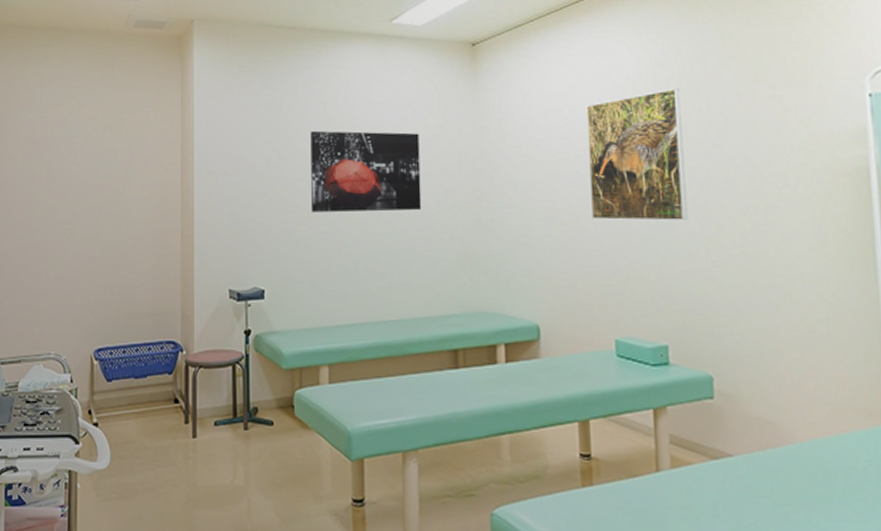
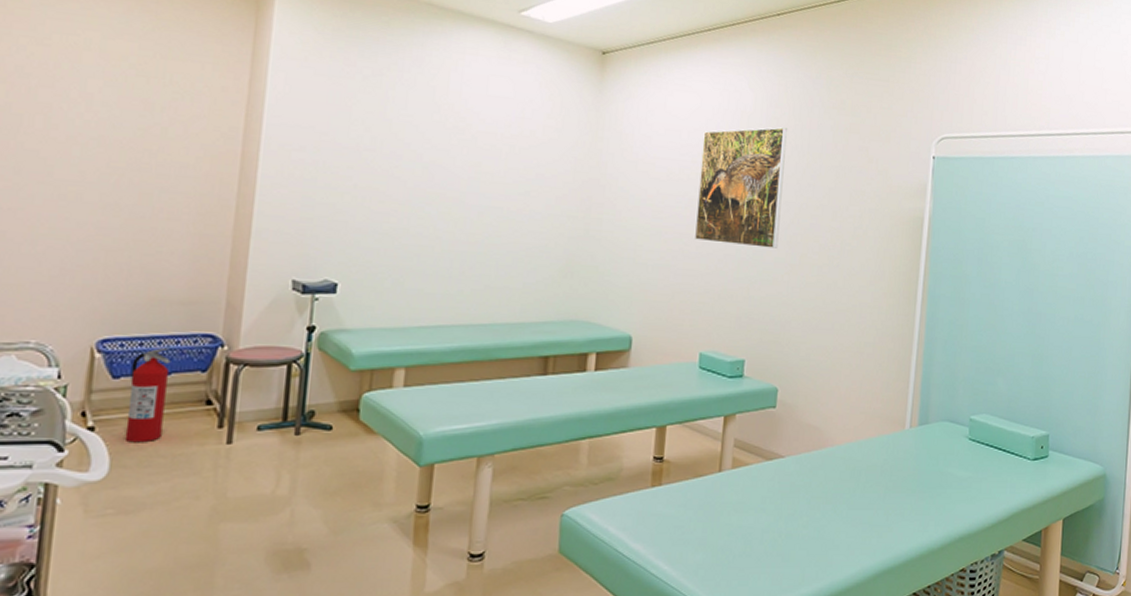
fire extinguisher: none [119,353,146,437] -> present [124,347,171,443]
wall art: present [310,130,422,212] -> none [404,115,536,213]

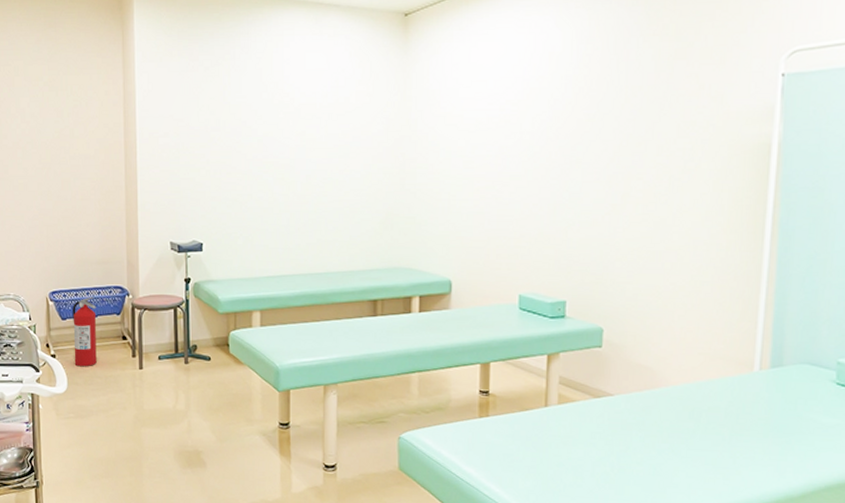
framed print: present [694,127,787,249] -> none [506,64,601,189]

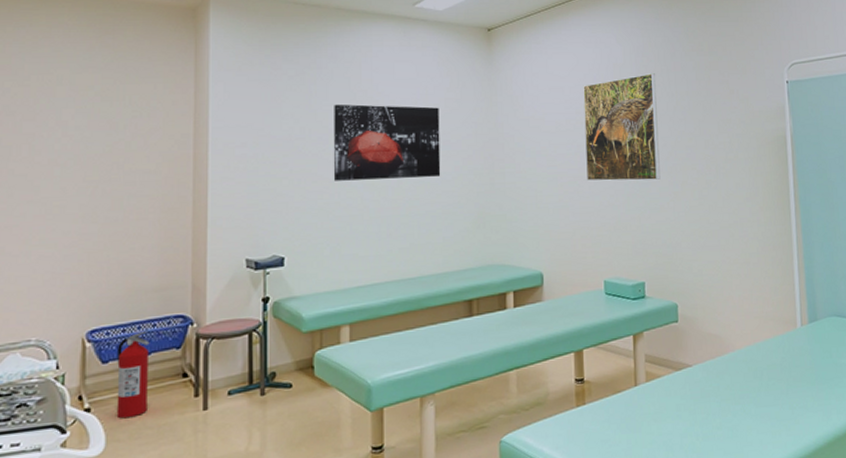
wall art: none [246,96,350,173] -> present [333,104,441,181]
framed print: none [506,64,601,189] -> present [583,73,661,181]

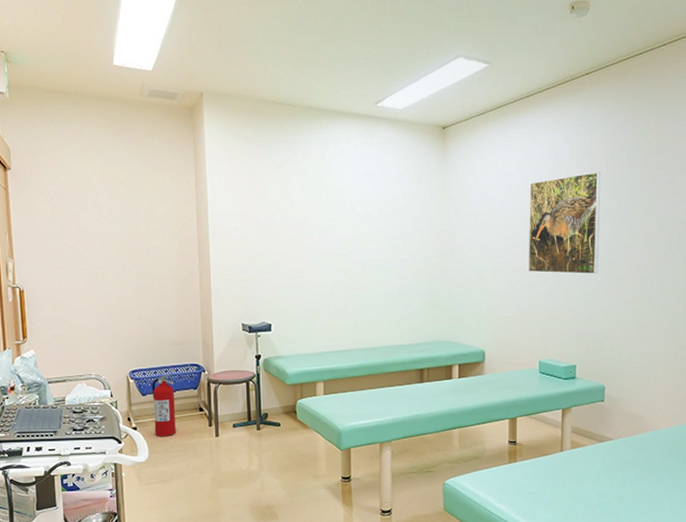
wall art: present [333,104,441,181] -> none [308,195,398,263]

